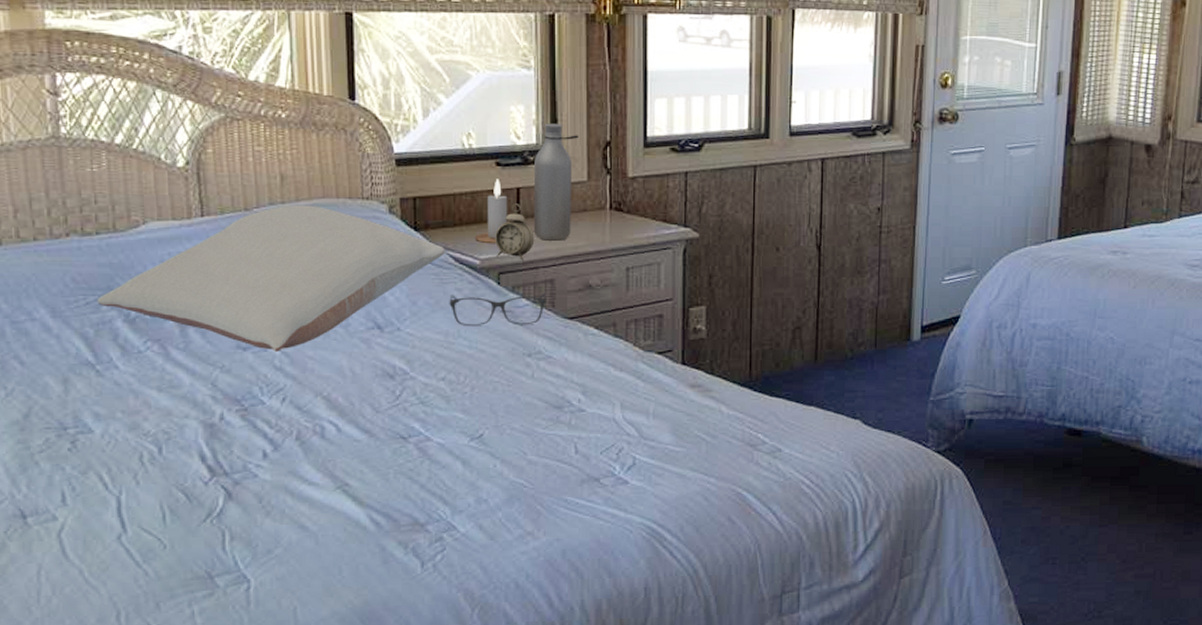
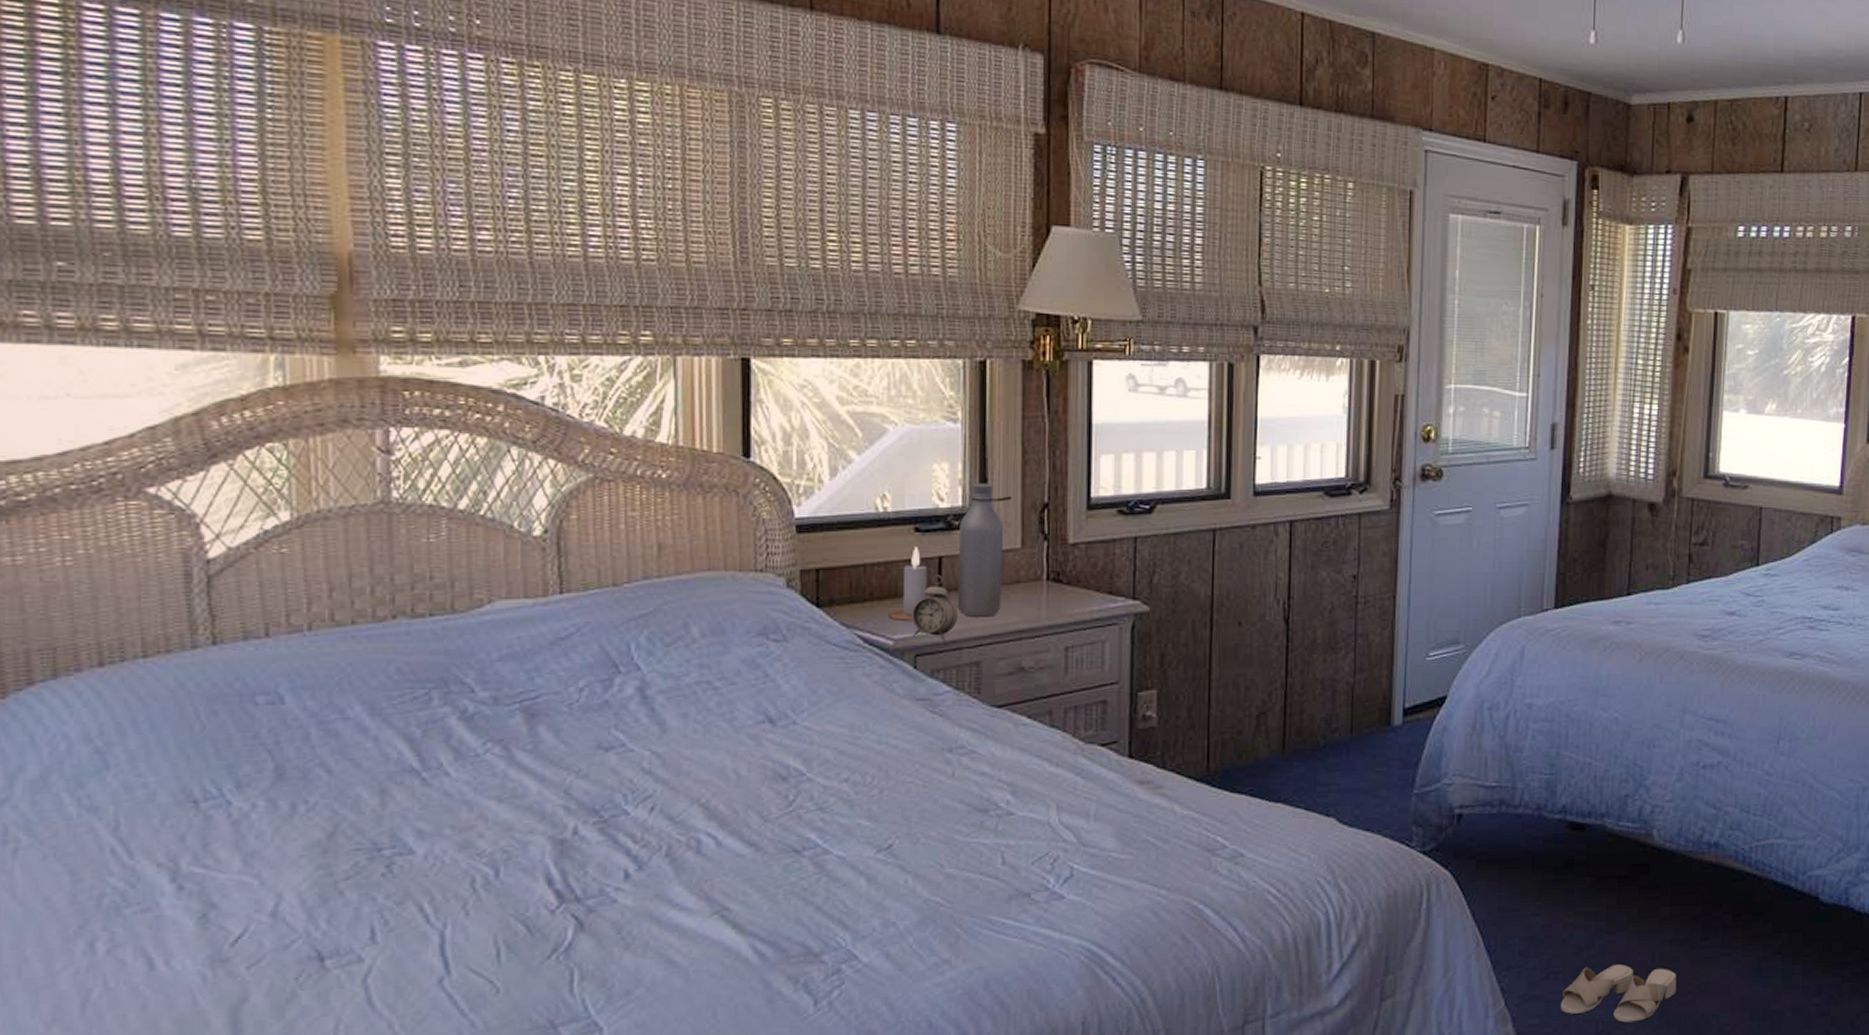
pillow: present [97,205,445,352] -> none [427,579,853,752]
eyeglasses: present [449,293,546,327] -> none [855,678,971,718]
sandal: none [1056,552,1161,603] -> present [1560,963,1676,1023]

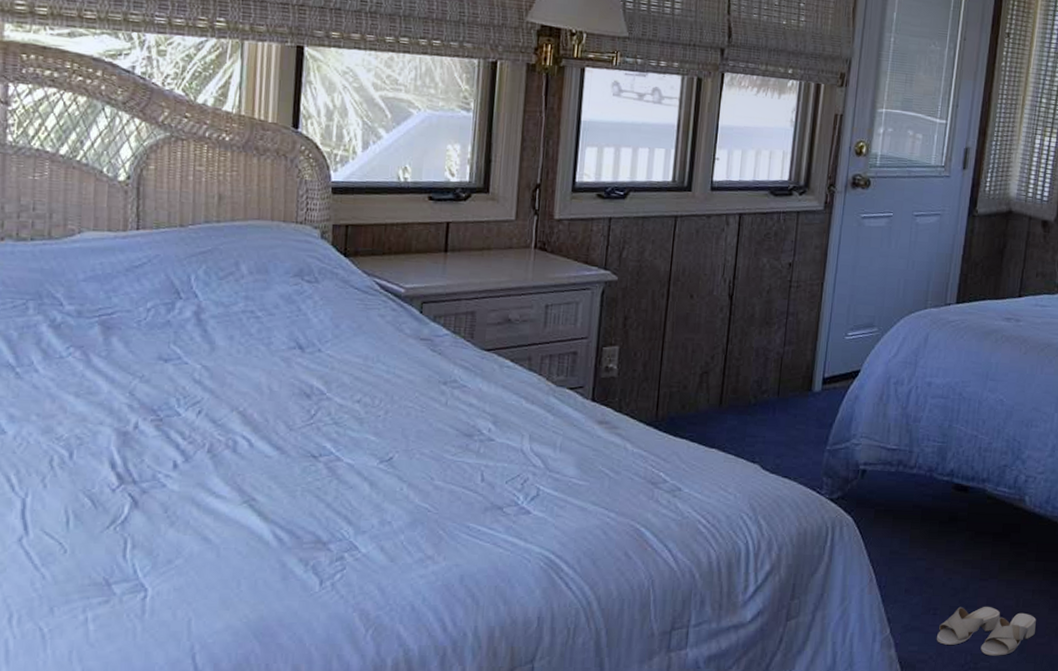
candle: present [888,546,928,620] -> none [402,212,437,273]
alarm clock: present [912,575,959,639] -> none [421,237,460,291]
water bottle: present [957,483,1013,617] -> none [459,163,511,275]

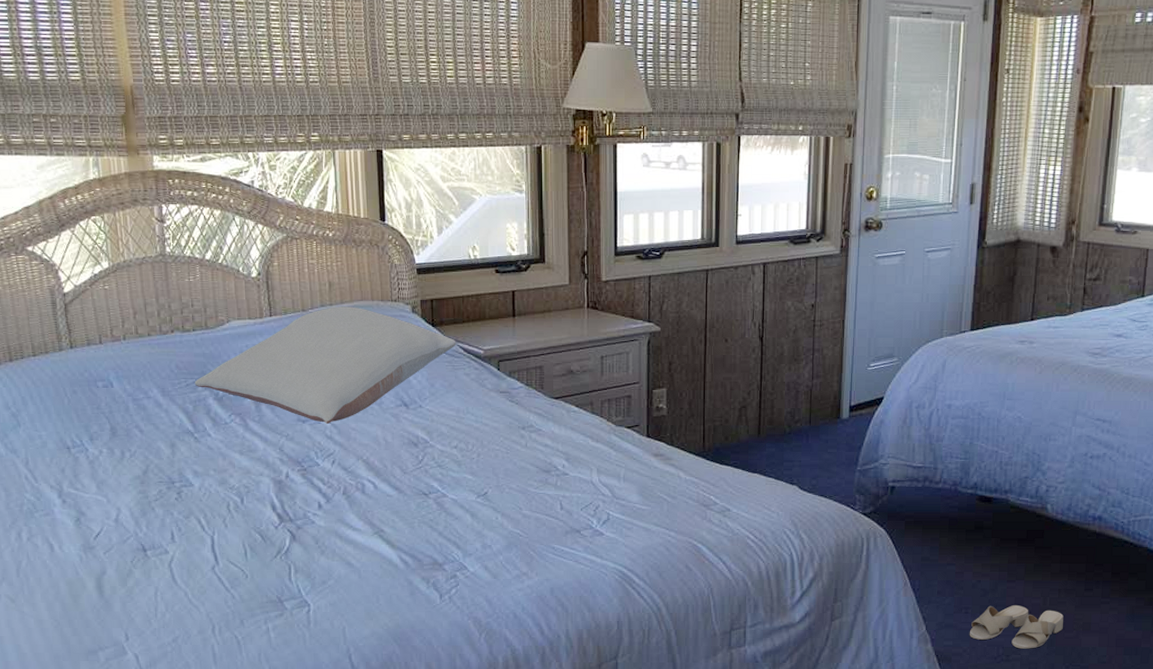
pillow: none [24,224,372,365] -> present [194,306,456,424]

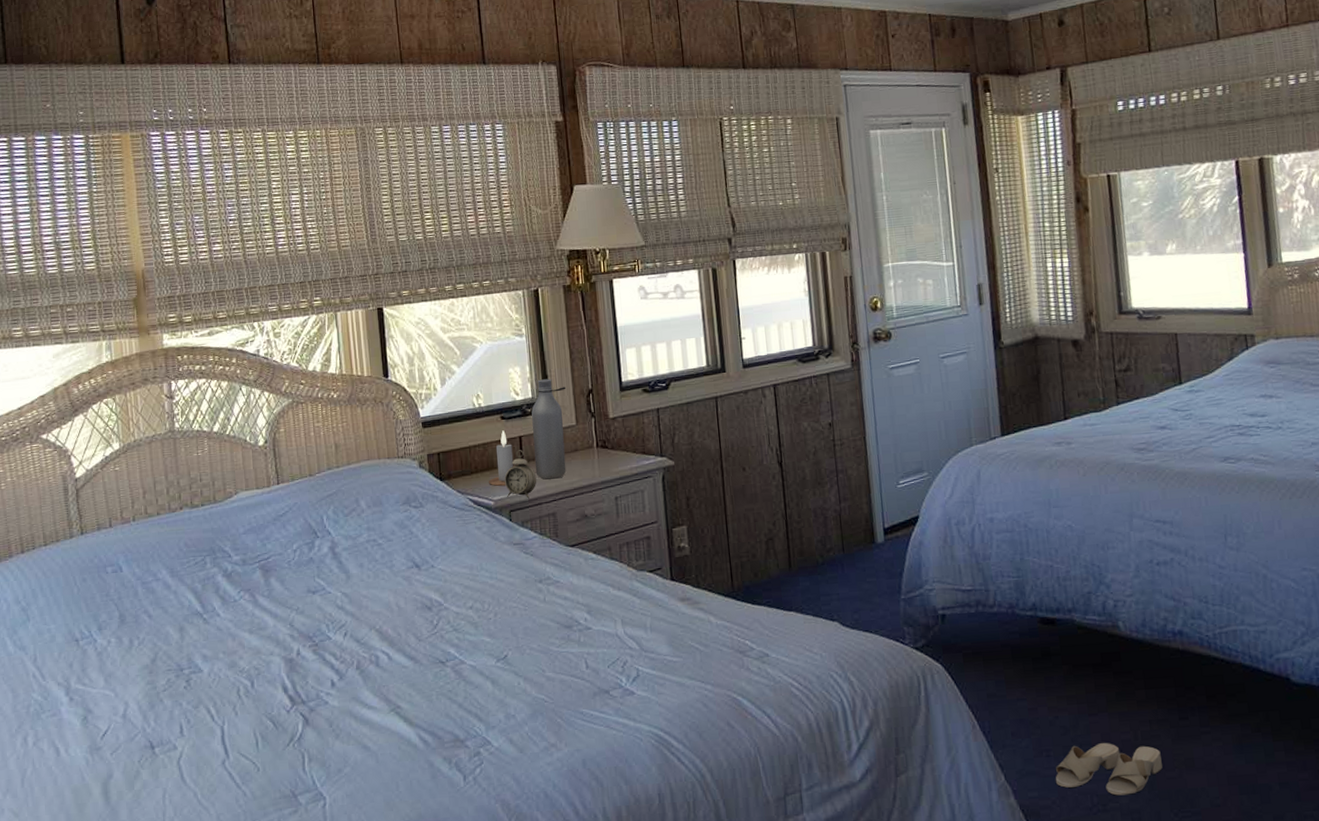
pillow: present [194,306,456,424] -> none [203,467,466,593]
candle: none [480,283,505,336] -> present [489,430,514,486]
alarm clock: none [495,304,527,350] -> present [504,450,537,498]
water bottle: none [525,237,562,334] -> present [531,378,567,480]

